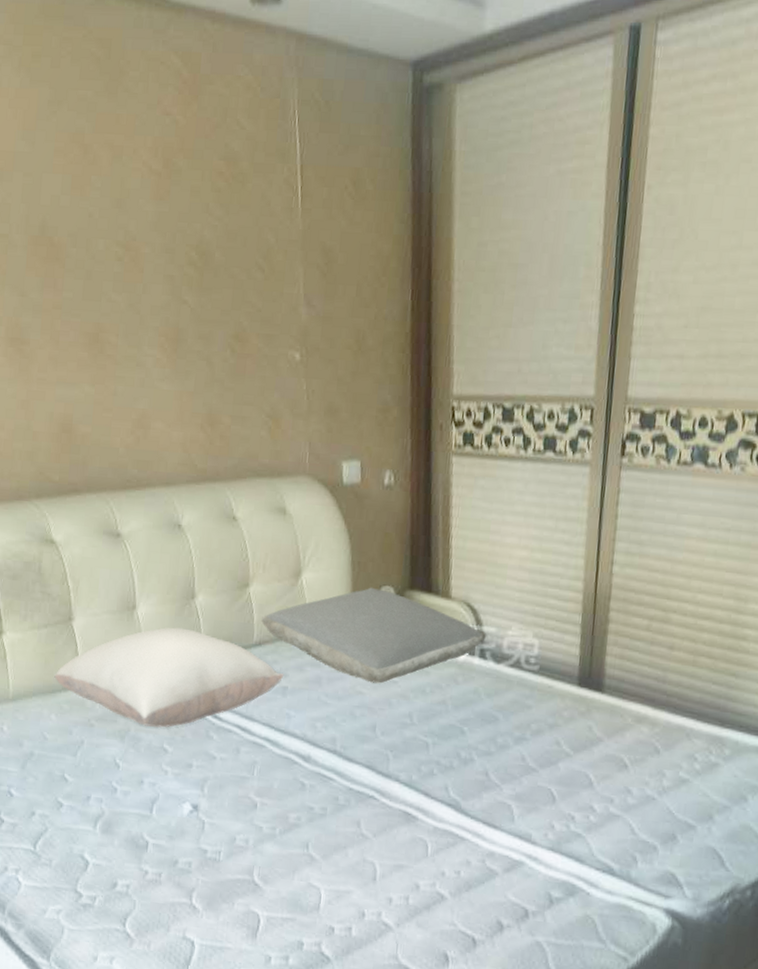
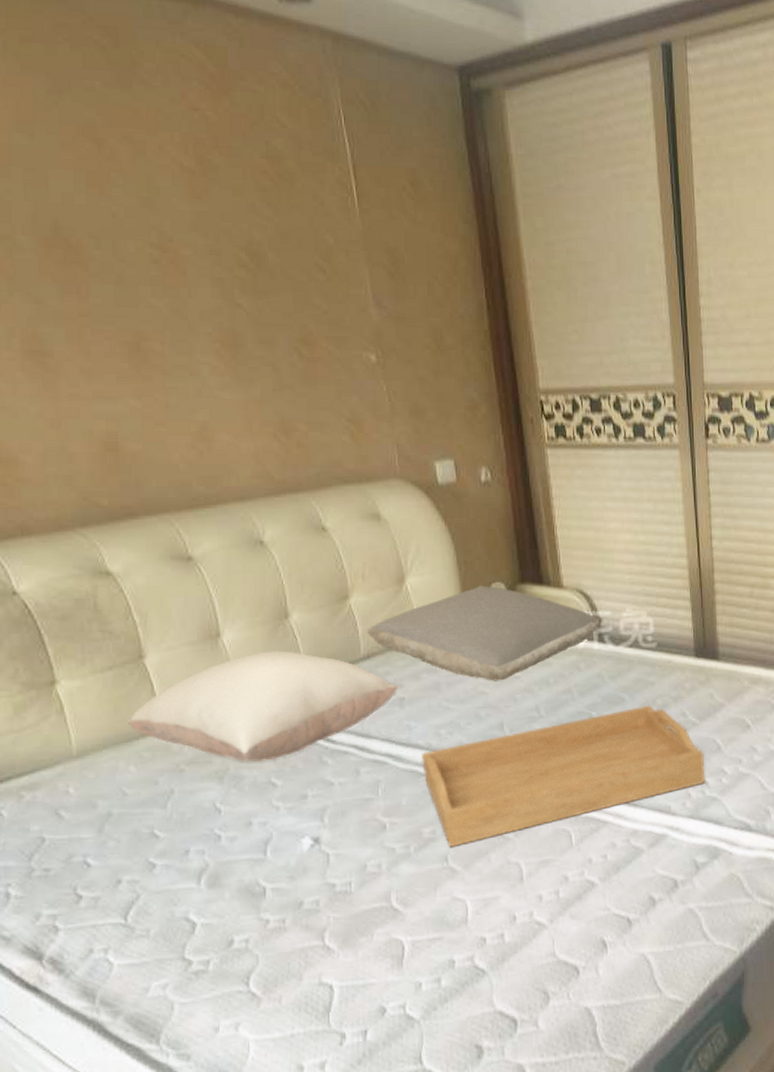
serving tray: none [295,728,574,837] -> present [420,705,705,848]

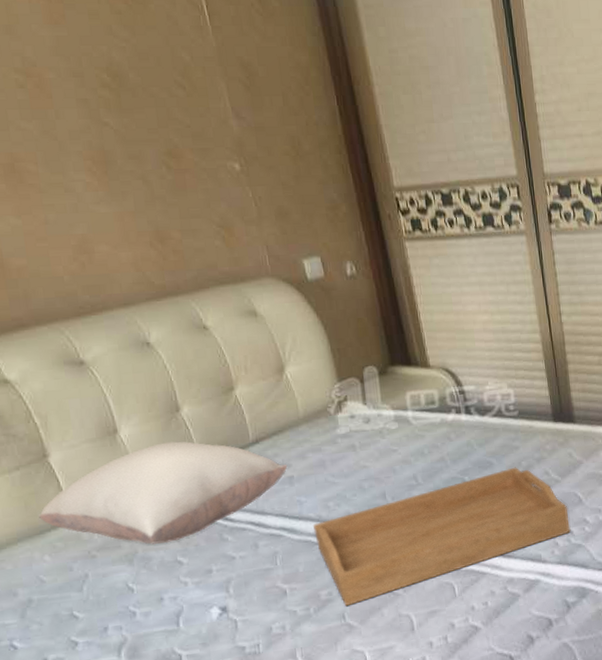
pillow: present [367,585,603,681] -> none [253,369,469,456]

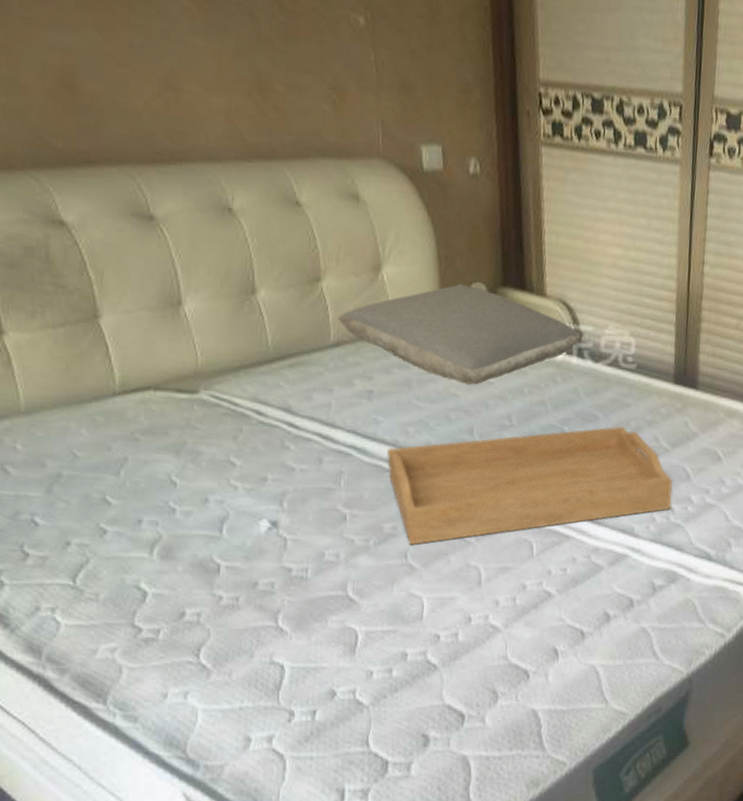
pillow: present [39,440,288,545] -> none [81,325,369,439]
pillow: none [253,369,469,456] -> present [338,283,585,385]

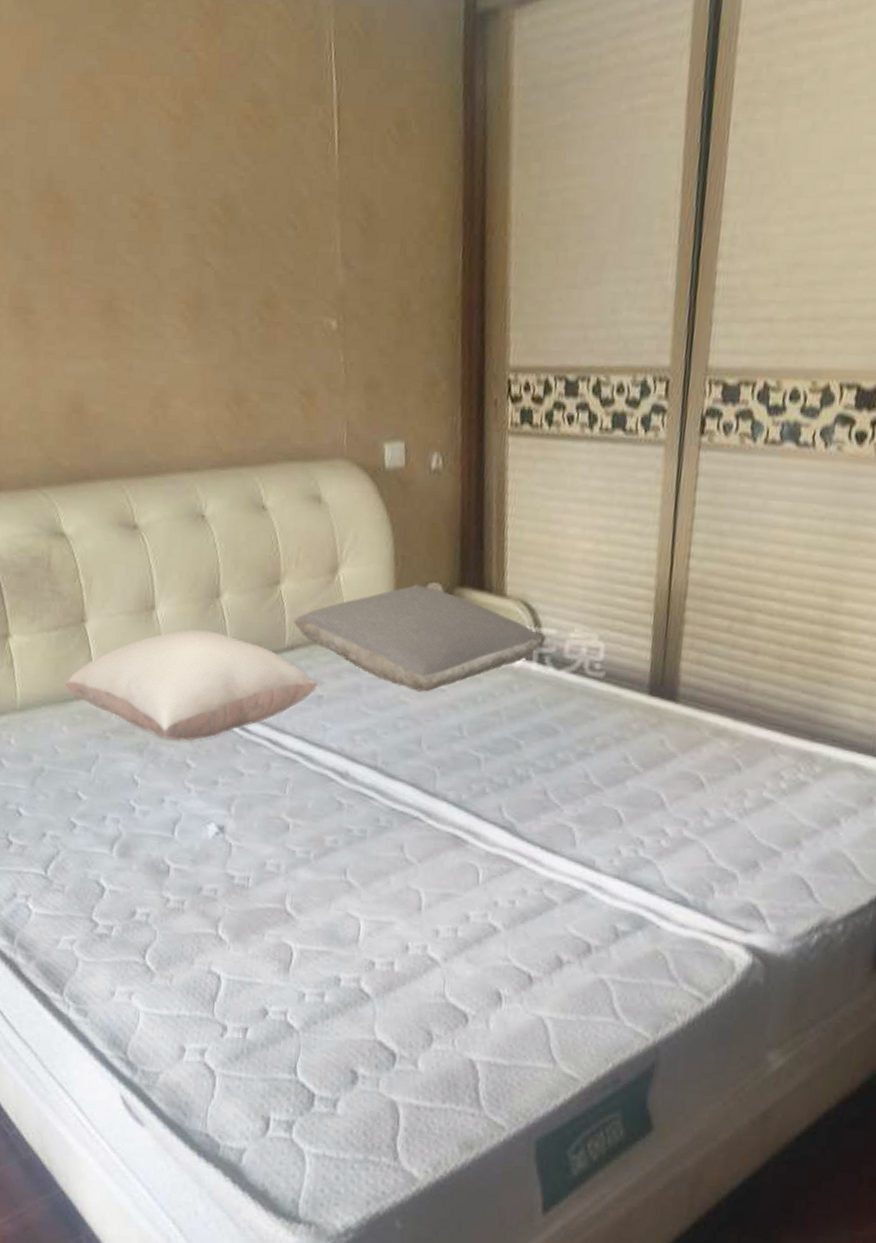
pillow: none [81,325,369,439] -> present [66,629,320,741]
serving tray: present [386,426,673,546] -> none [332,742,644,862]

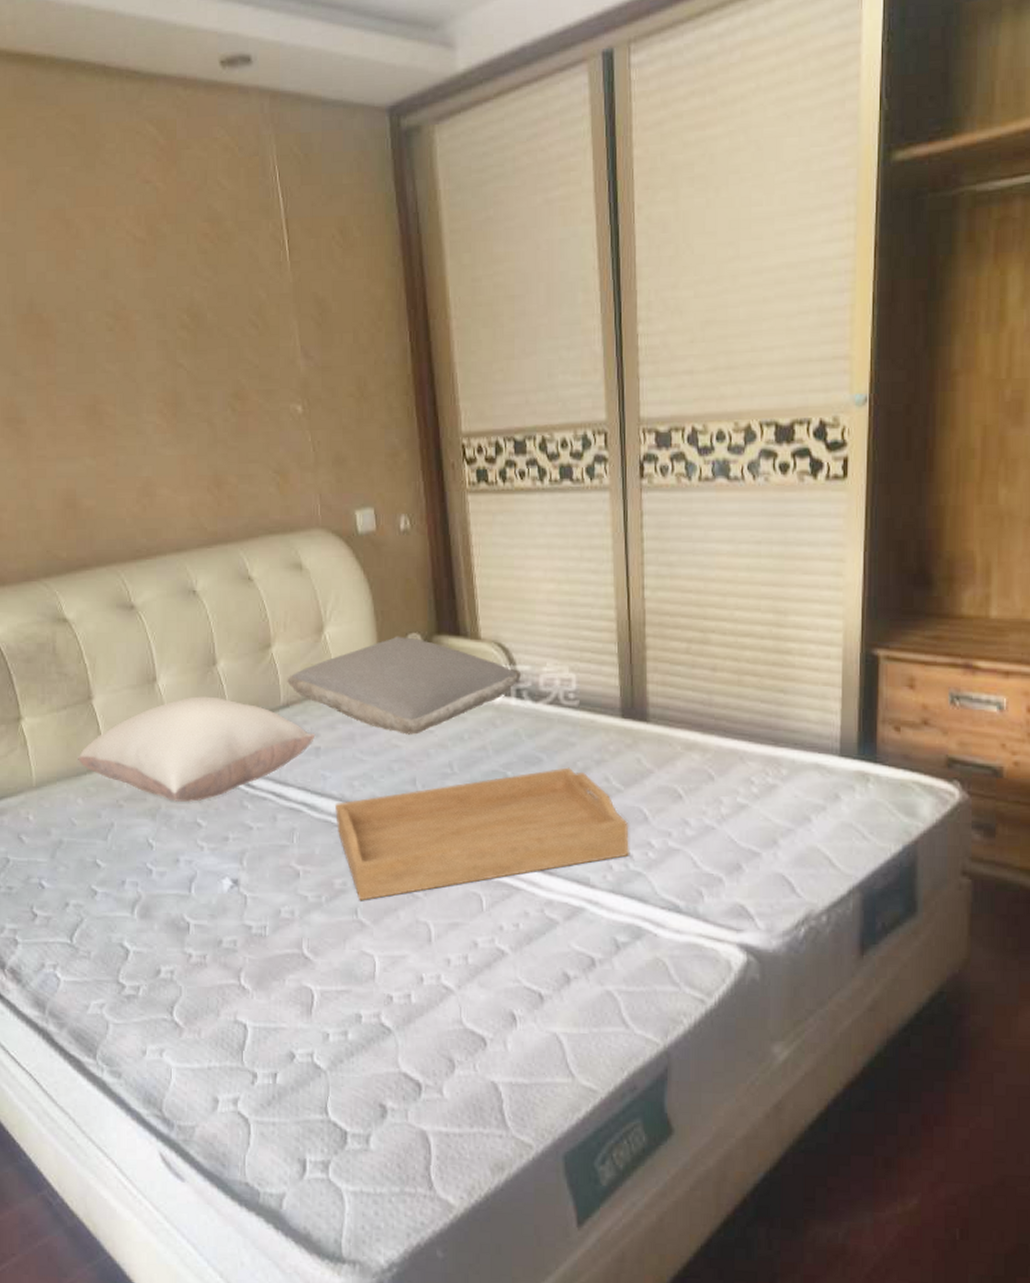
serving tray: none [332,742,644,862] -> present [334,767,629,901]

